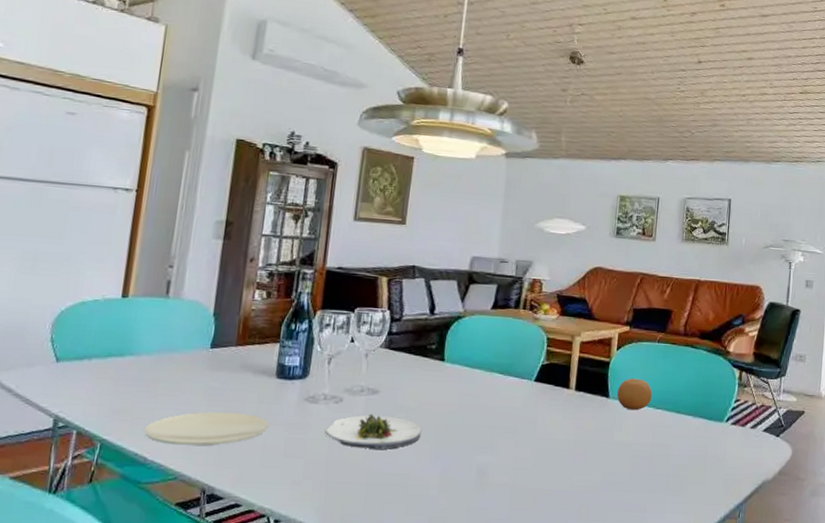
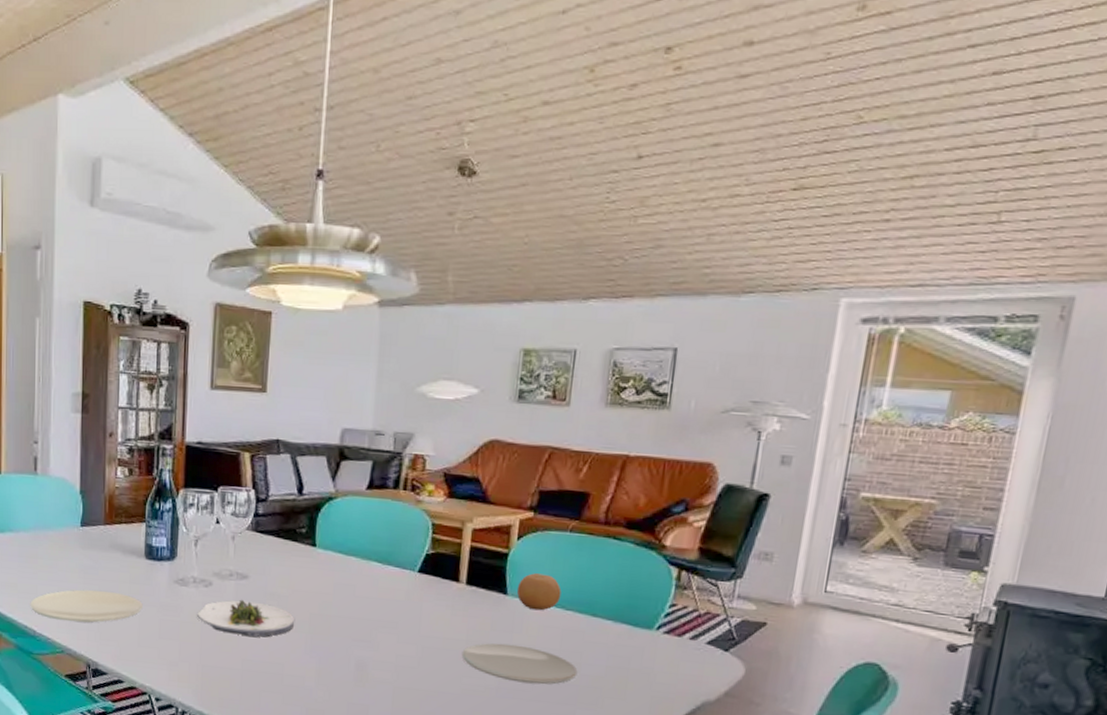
plate: none [571,441,667,476] -> present [461,643,578,685]

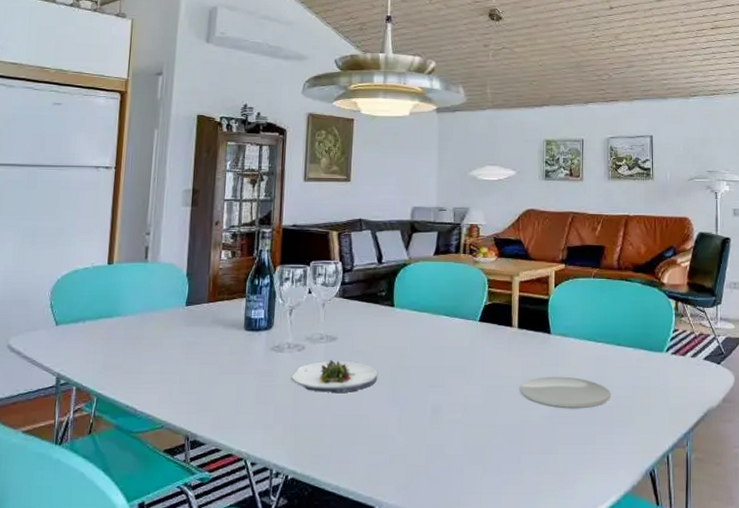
plate: present [30,589,143,623] -> none [133,363,241,397]
fruit: present [516,573,562,611] -> none [558,314,592,345]

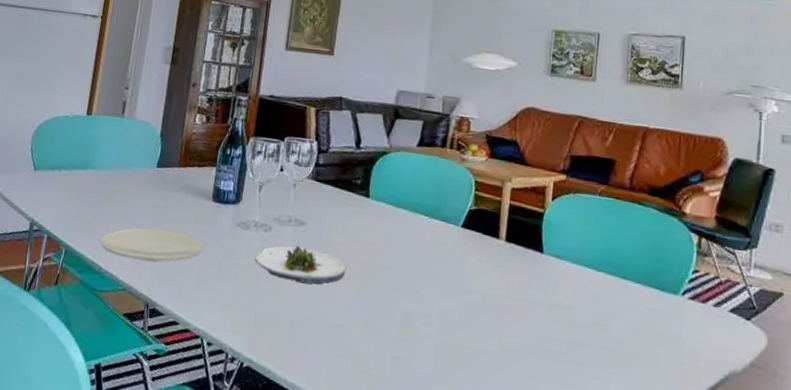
plate: none [133,363,241,397] -> present [99,228,206,262]
plate: present [519,376,611,409] -> none [501,301,611,347]

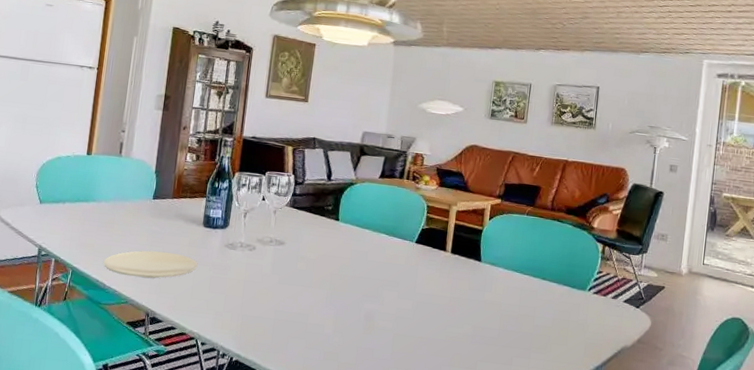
salad plate: present [255,245,347,285] -> none [241,261,320,293]

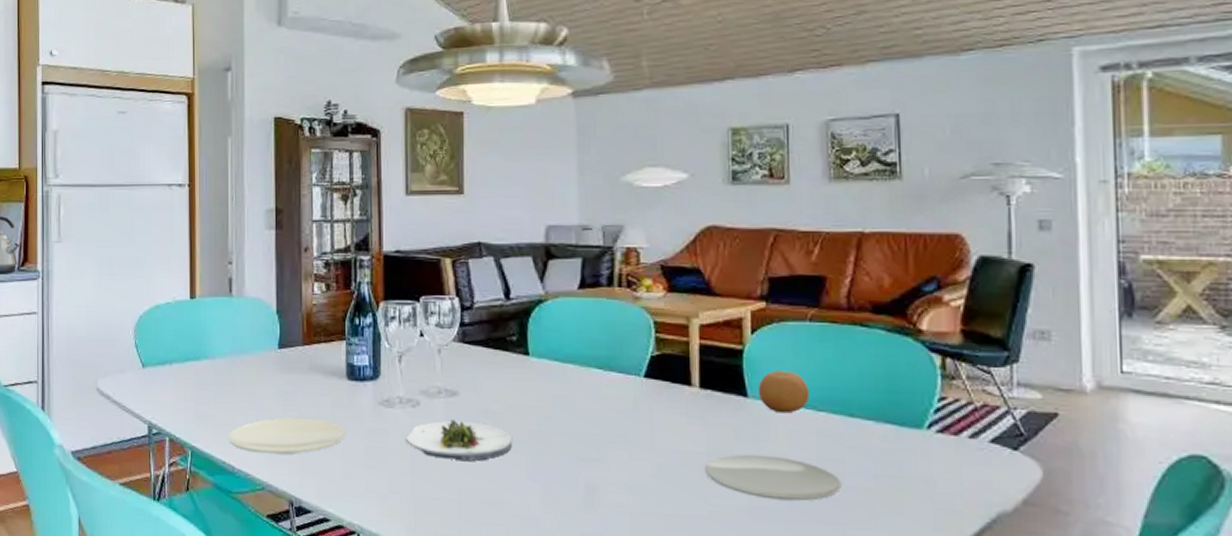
salad plate: none [241,261,320,293] -> present [406,419,513,462]
plate: none [446,299,532,333] -> present [704,454,842,502]
fruit: none [488,245,521,275] -> present [757,371,810,414]

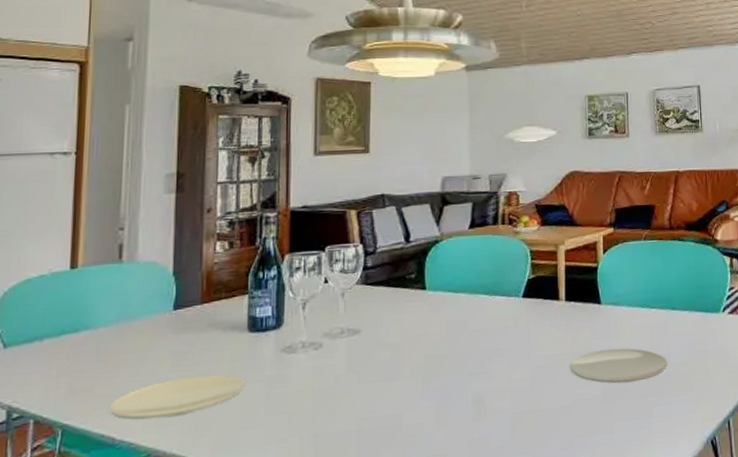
salad plate: present [406,419,513,462] -> none [307,355,410,394]
fruit: present [757,371,810,414] -> none [608,280,645,314]

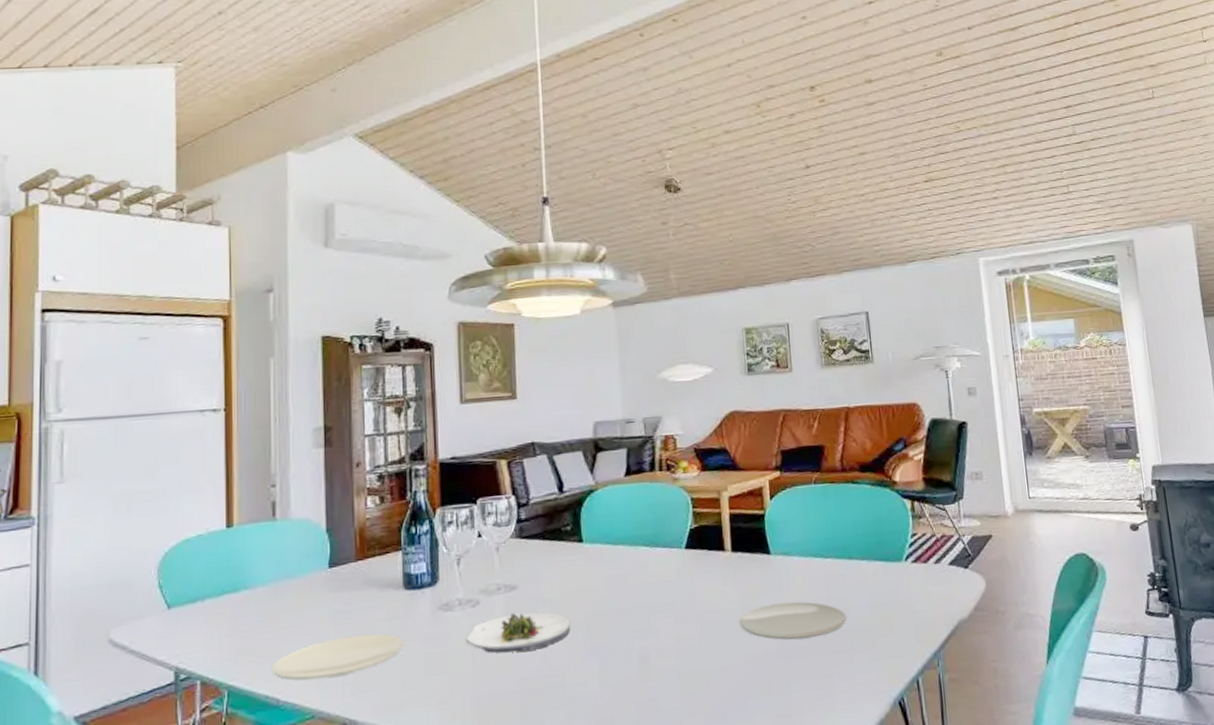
salad plate: none [307,355,410,394] -> present [466,612,571,653]

